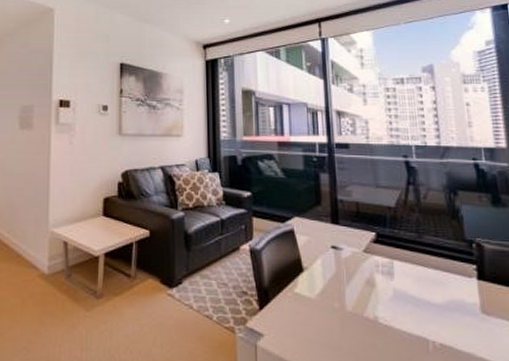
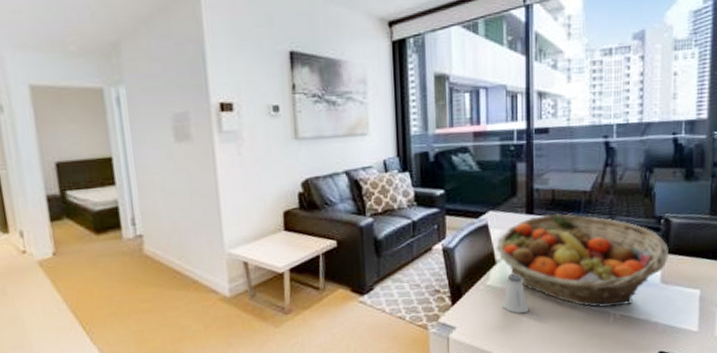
fruit basket: none [303,225,486,334] -> present [496,213,669,308]
saltshaker: none [311,284,340,329] -> present [502,274,529,314]

